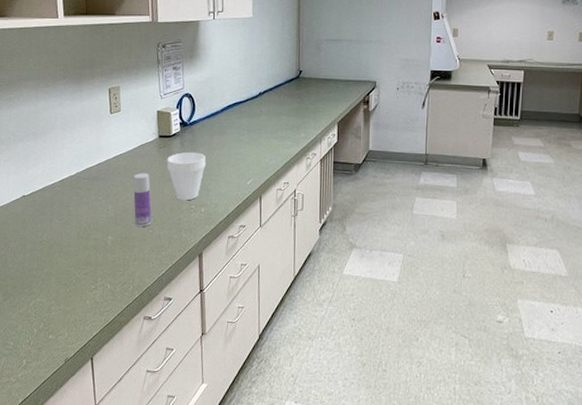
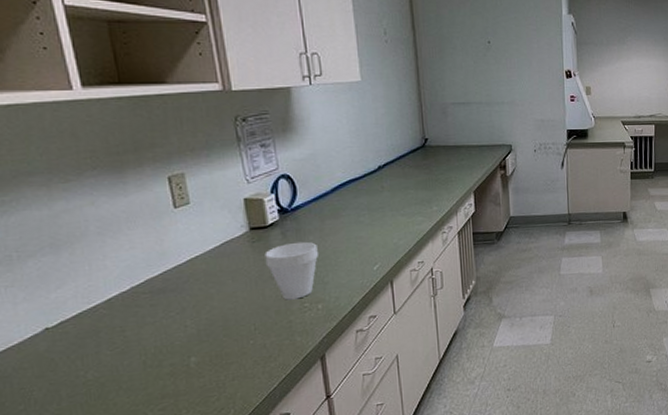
bottle: present [133,172,152,227] -> none [219,274,251,340]

